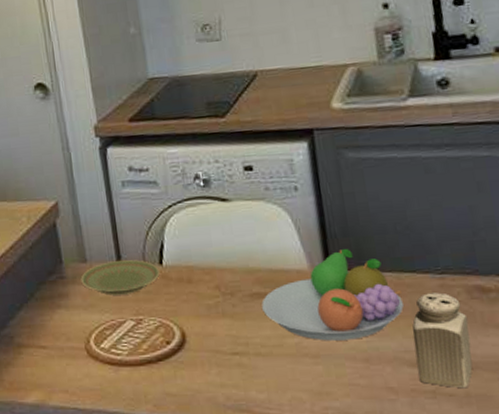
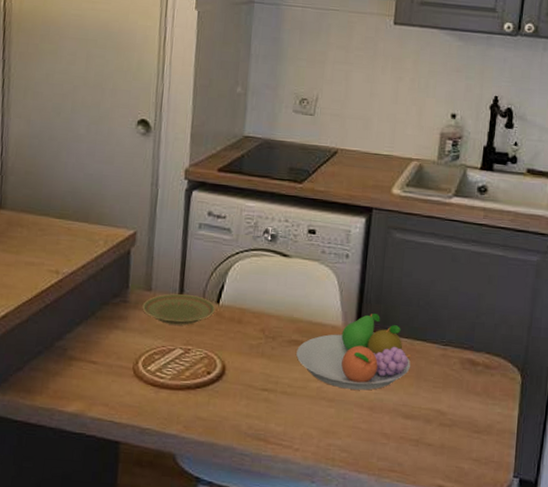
salt shaker: present [412,292,473,389] -> none [409,360,457,441]

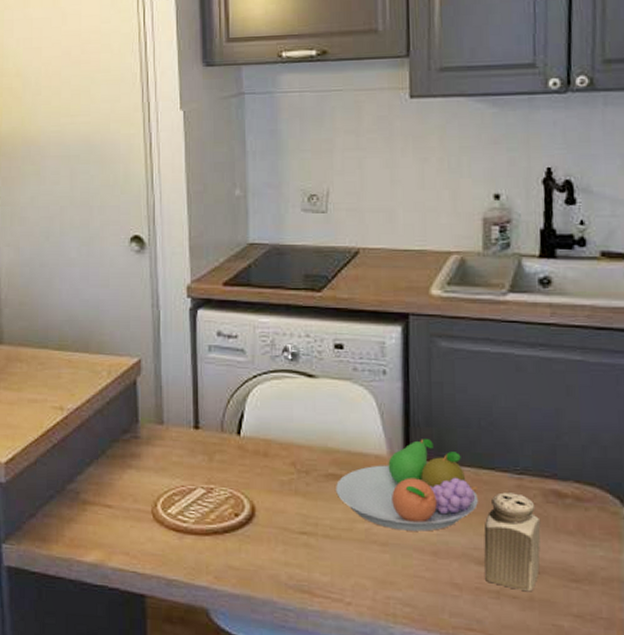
plate: present [142,294,216,326] -> none [155,426,237,462]
salt shaker: none [409,360,457,441] -> present [484,492,541,592]

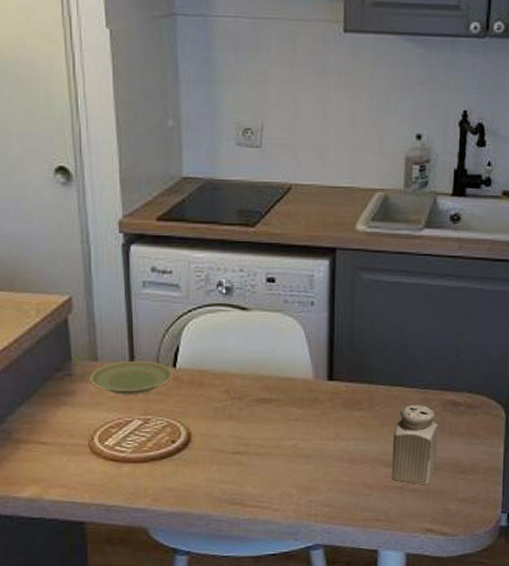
plate: none [155,426,237,462] -> present [90,361,172,395]
fruit bowl: present [336,439,478,532] -> none [266,363,389,444]

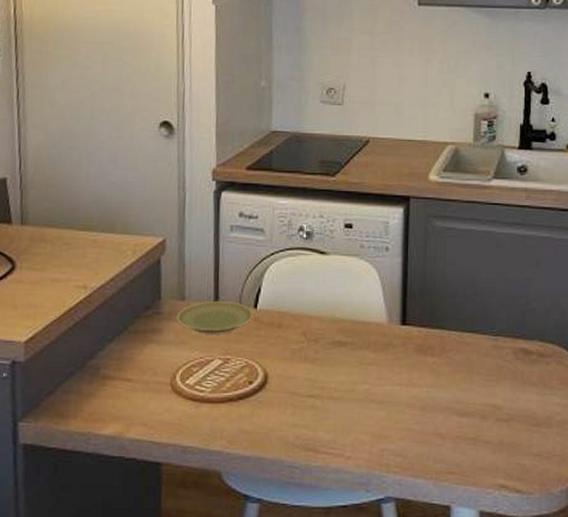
salt shaker: present [392,405,439,485] -> none [465,352,511,437]

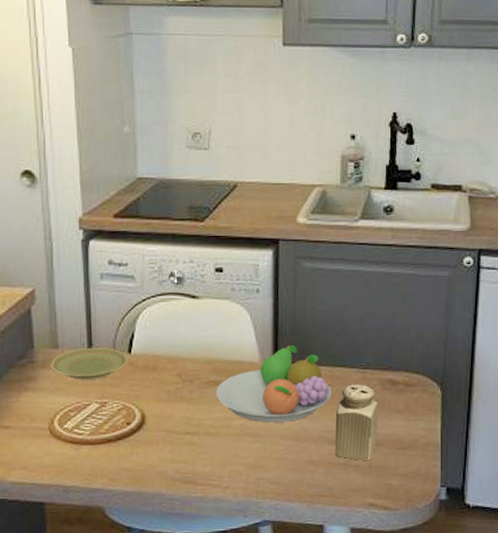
fruit bowl: none [341,307,461,389] -> present [216,345,331,423]
salt shaker: none [465,352,511,437] -> present [335,384,379,461]

